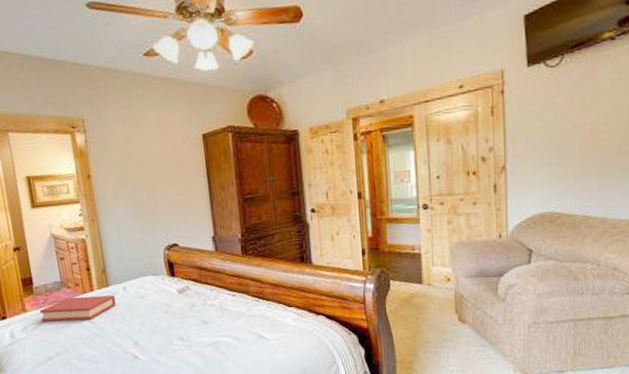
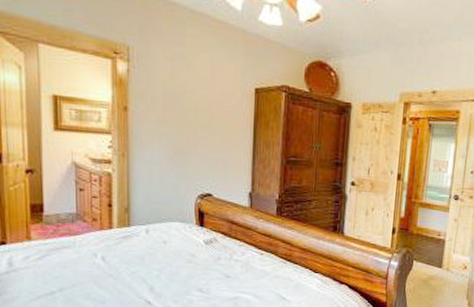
hardback book: present [39,295,117,322] -> none [46,231,136,258]

